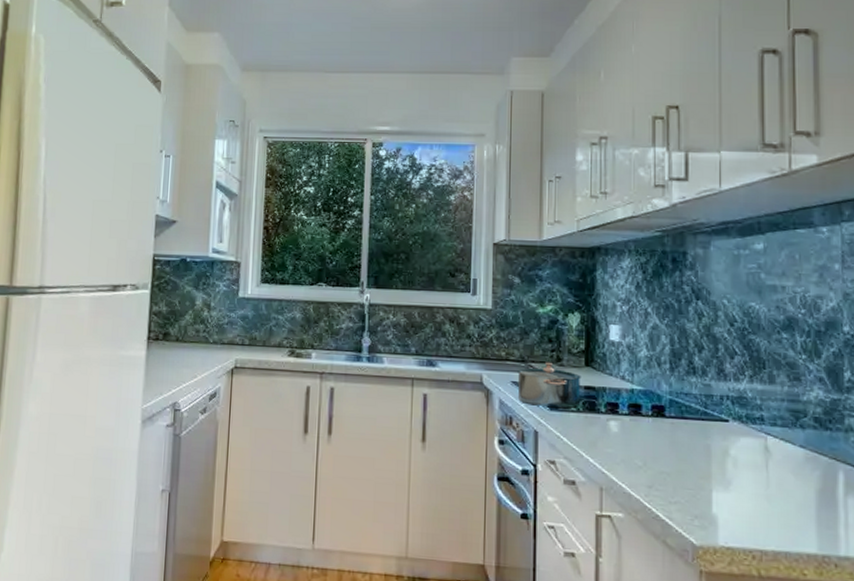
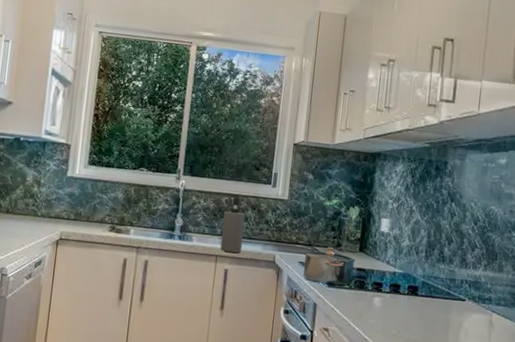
soap dispenser: none [414,309,443,375] -> present [220,197,246,254]

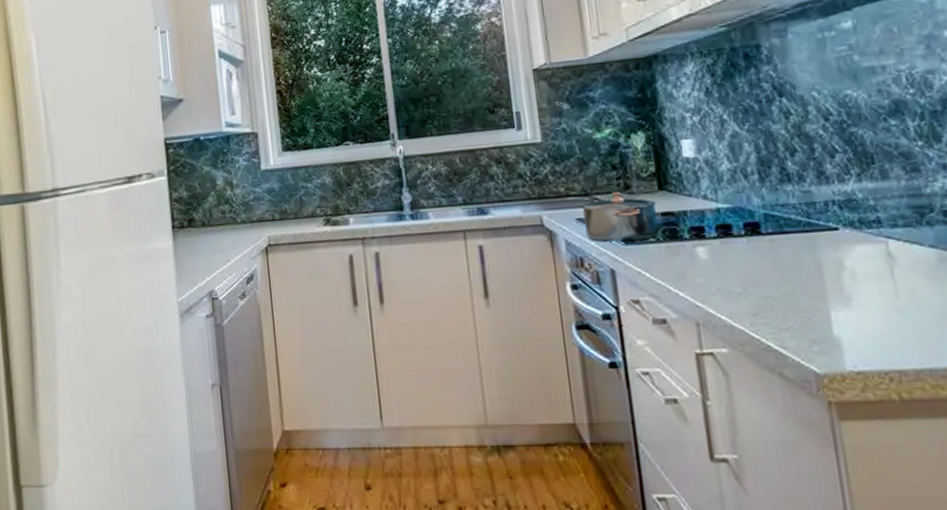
soap dispenser: present [220,197,246,254] -> none [455,152,496,225]

